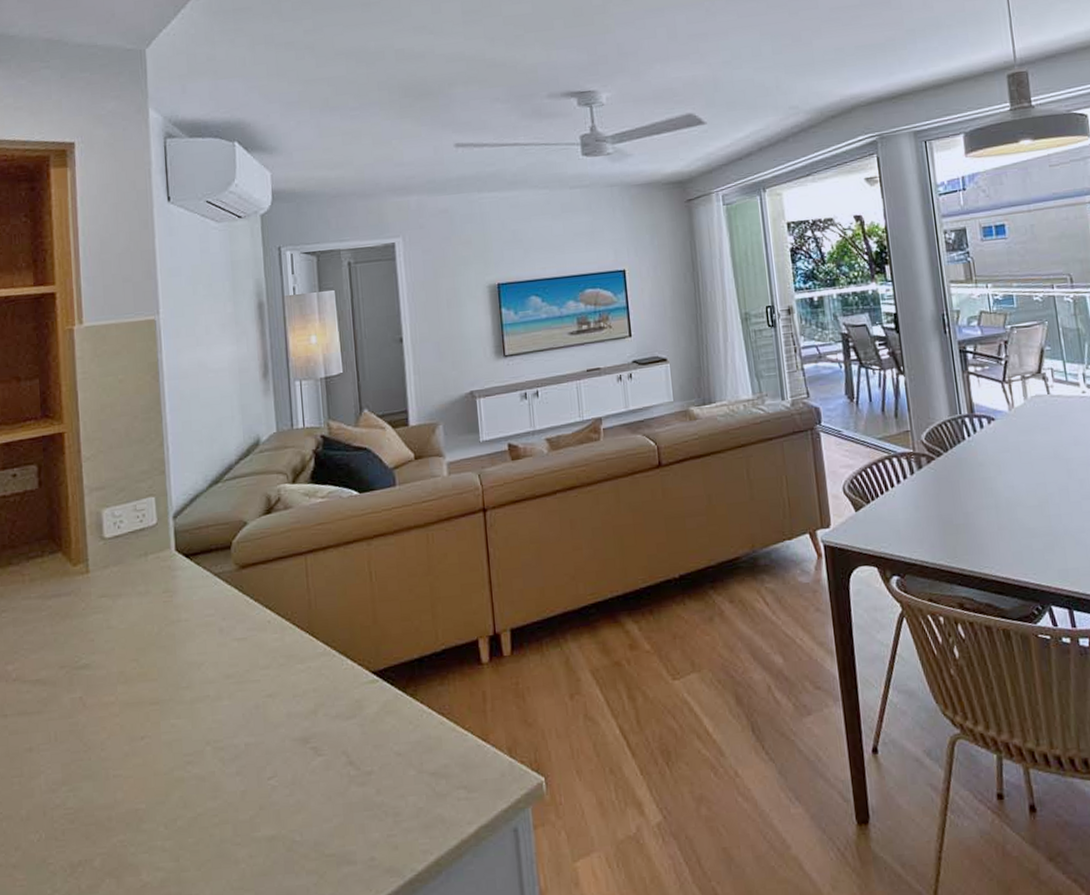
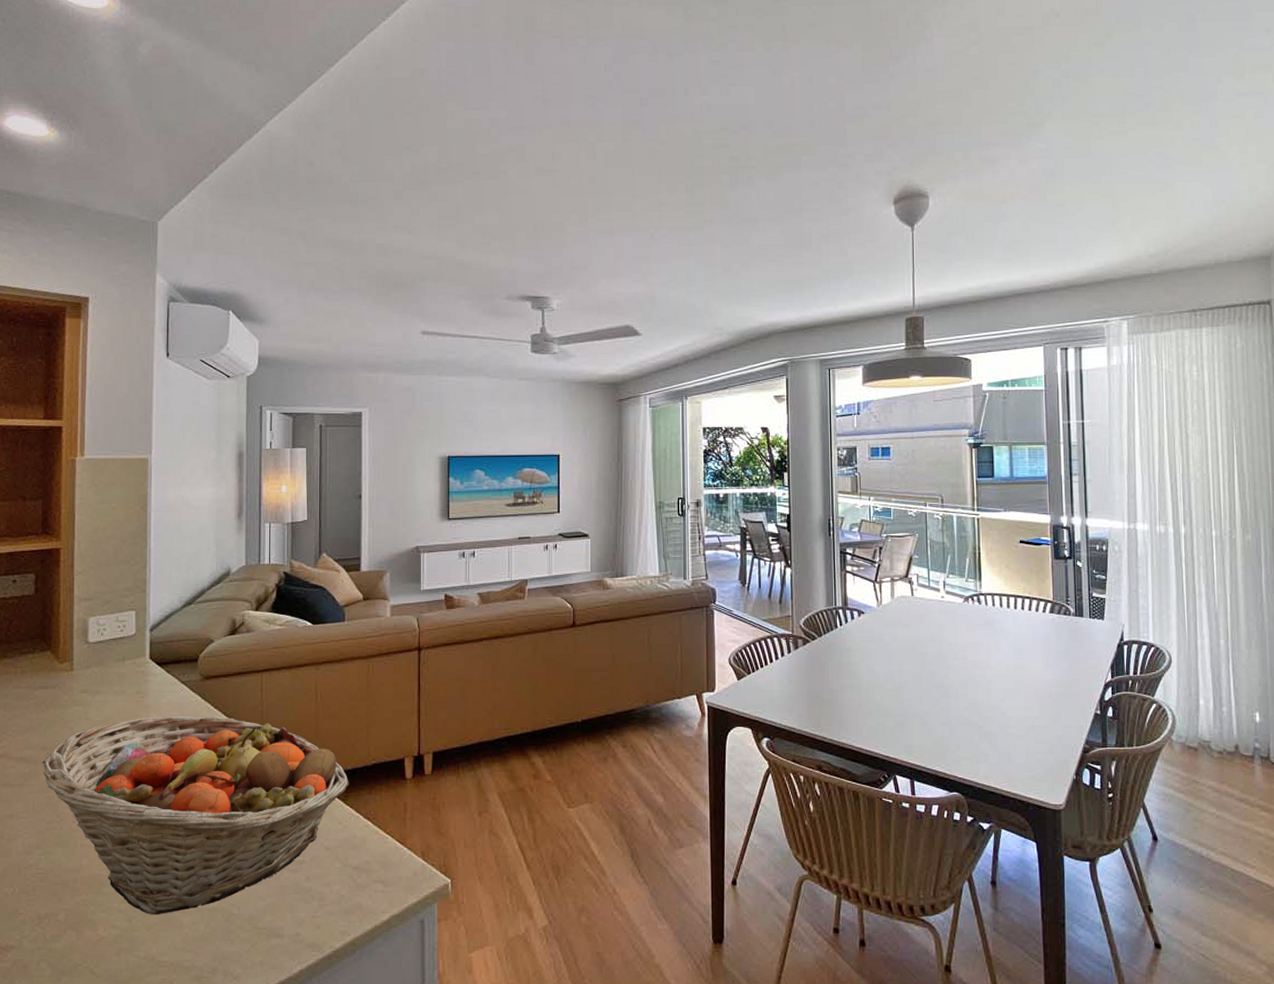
fruit basket: none [61,610,417,851] -> present [42,715,349,915]

